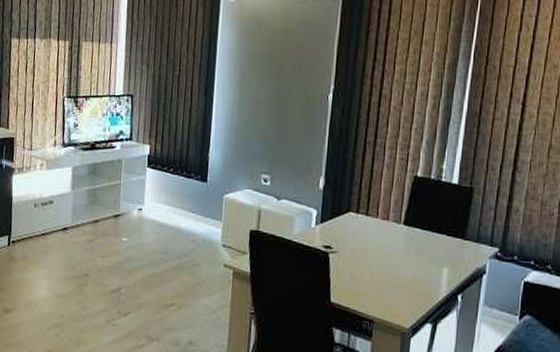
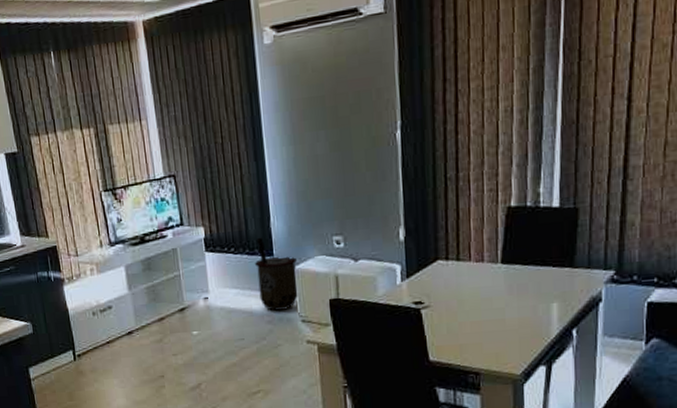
trash can: none [188,163,227,233] -> present [255,237,298,311]

